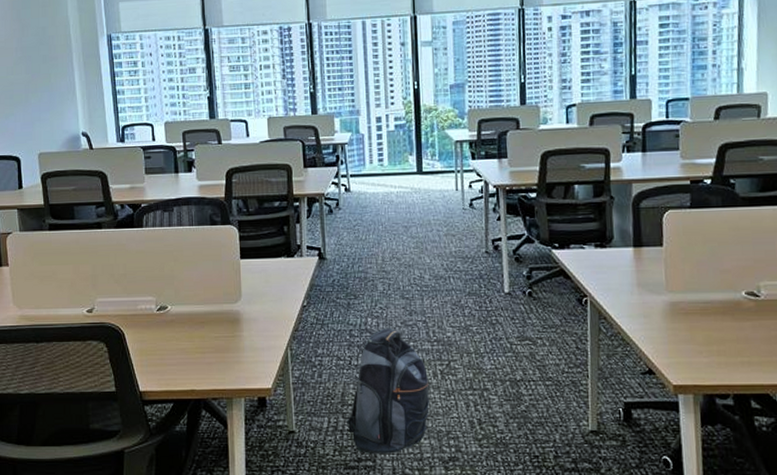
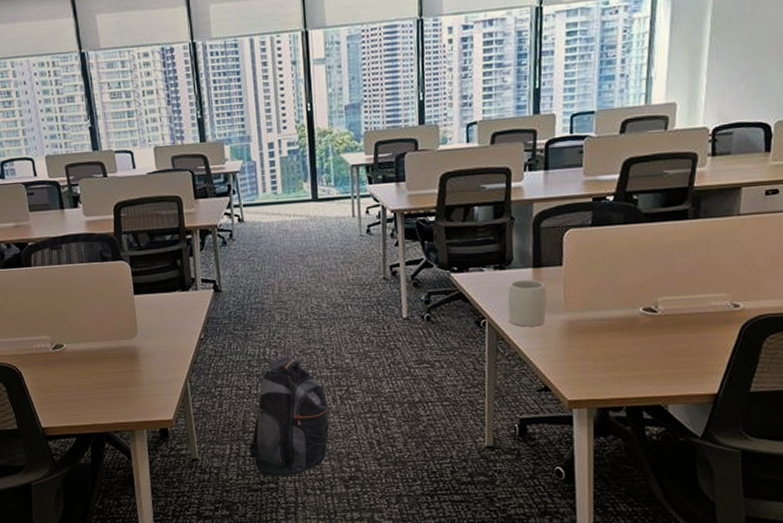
mug: none [609,259,648,307] -> present [507,280,547,327]

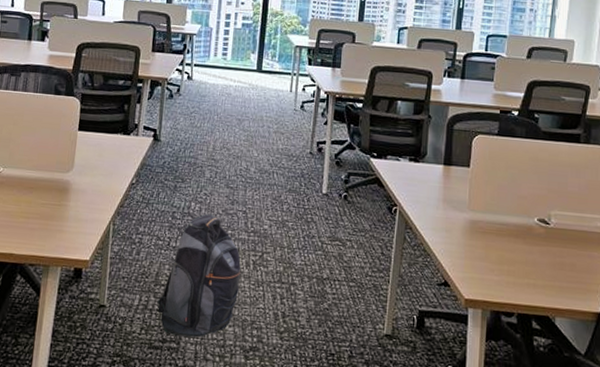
mug: present [507,280,547,327] -> none [417,174,454,221]

